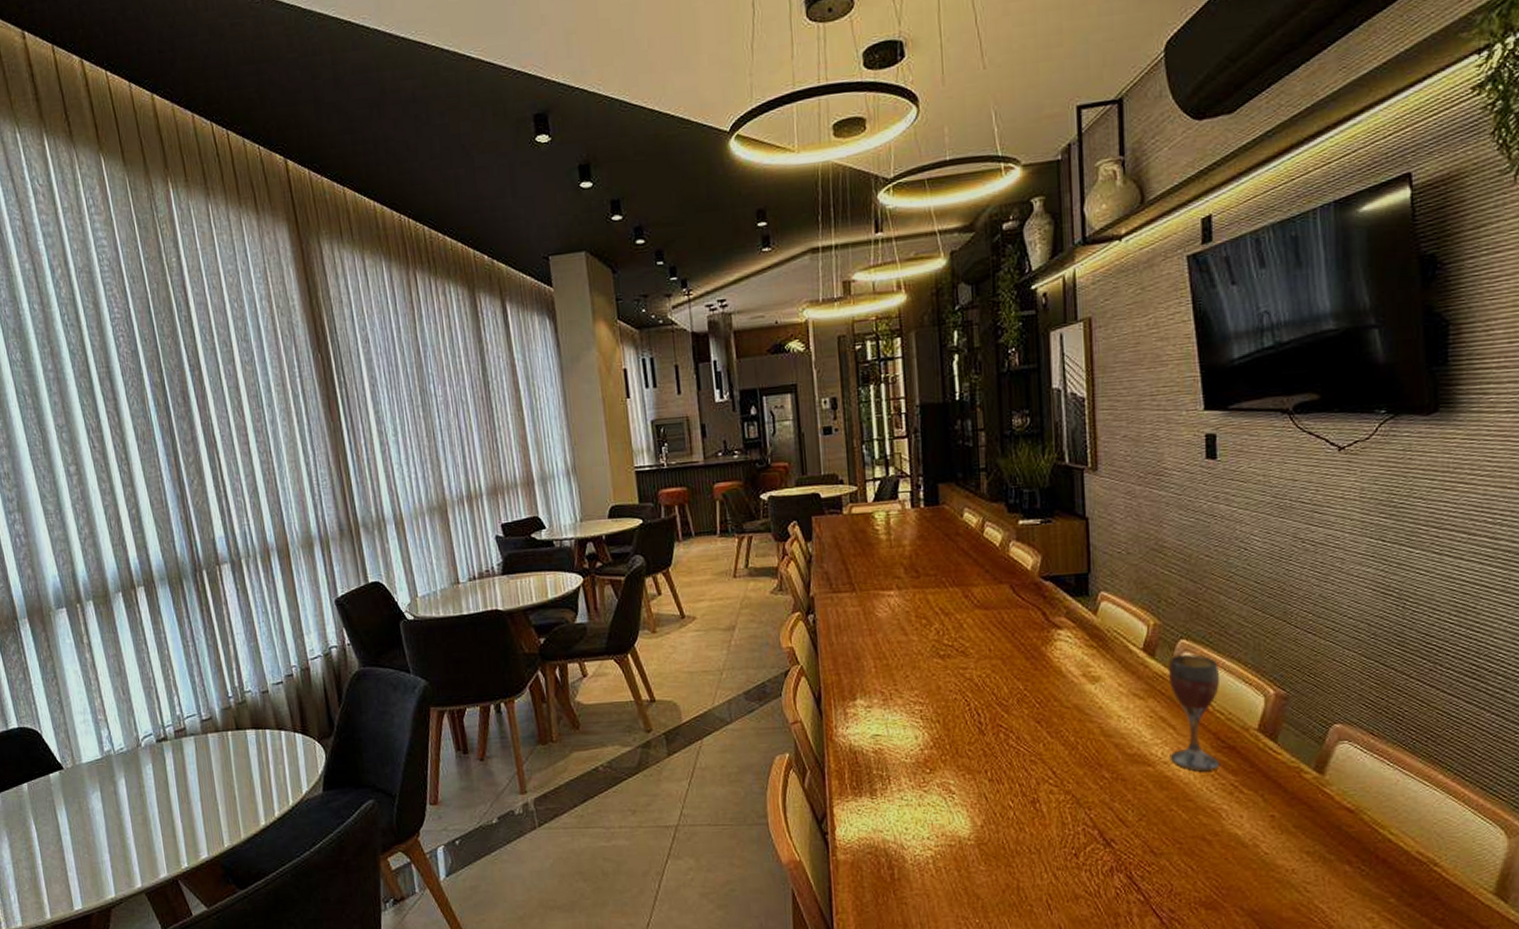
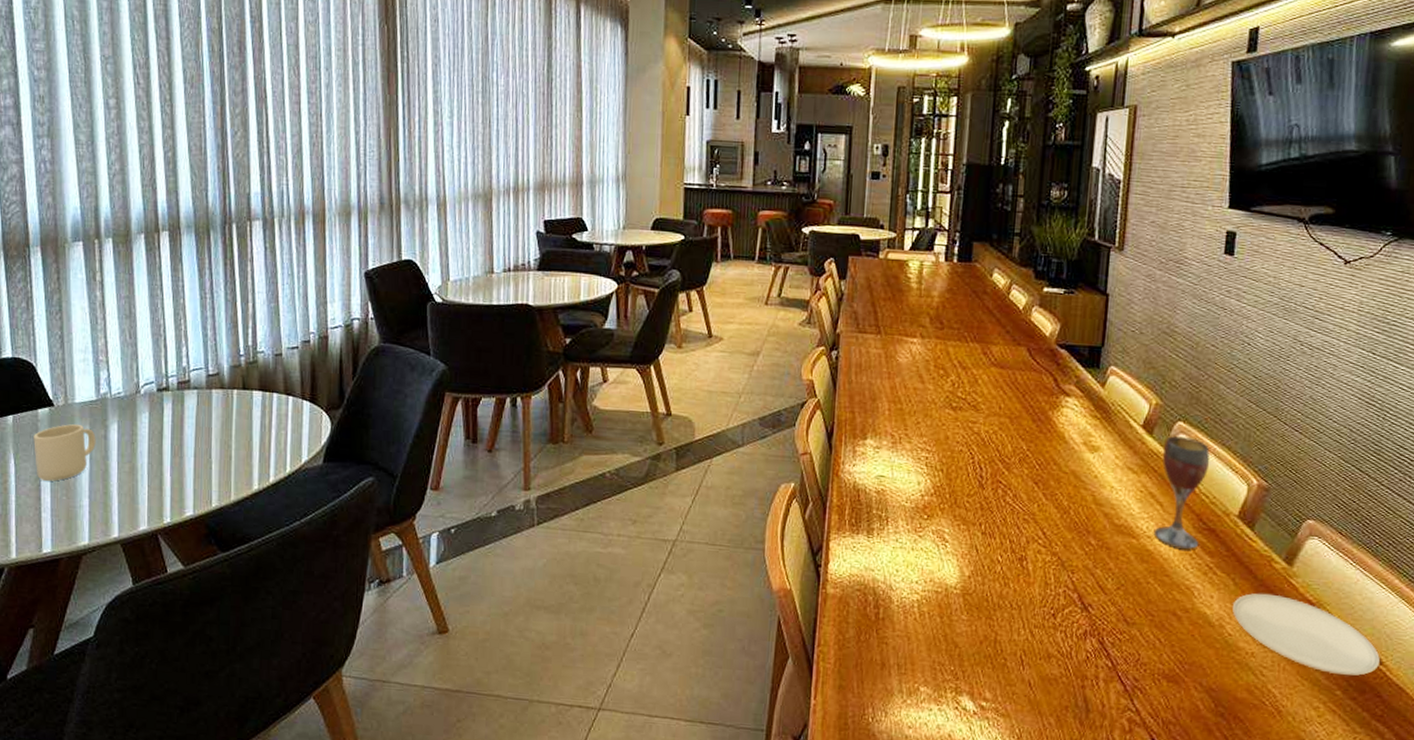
cup: none [49,784,108,841] -> present [33,424,96,481]
plate: none [1265,806,1433,882] -> present [1232,593,1380,677]

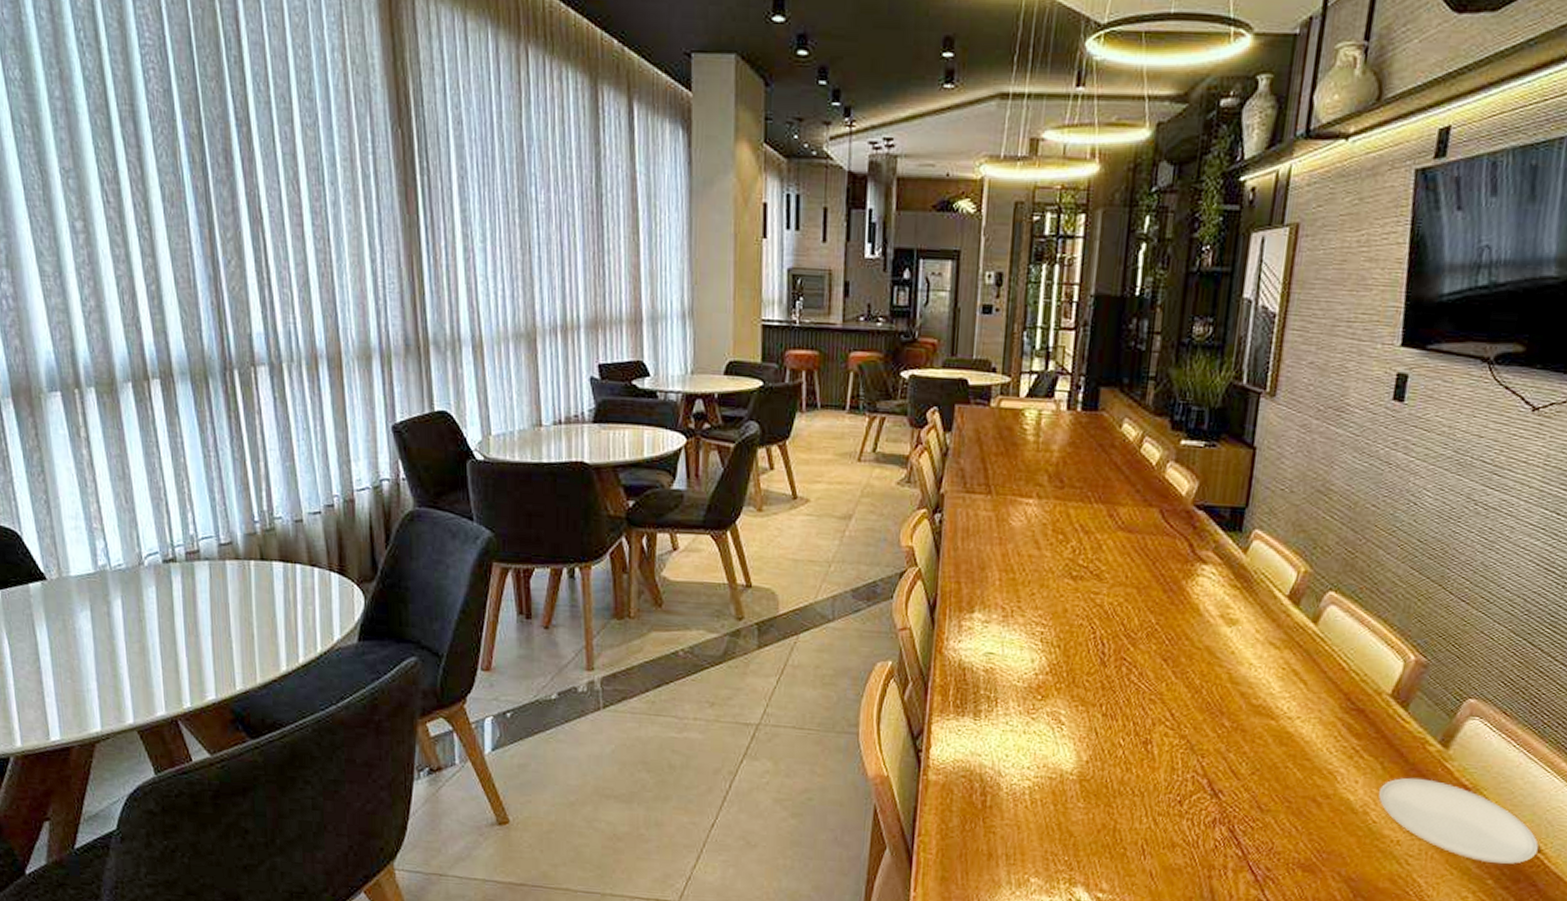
cup: present [33,424,96,481] -> none [27,600,99,663]
cup: present [1153,436,1210,549] -> none [1295,607,1363,731]

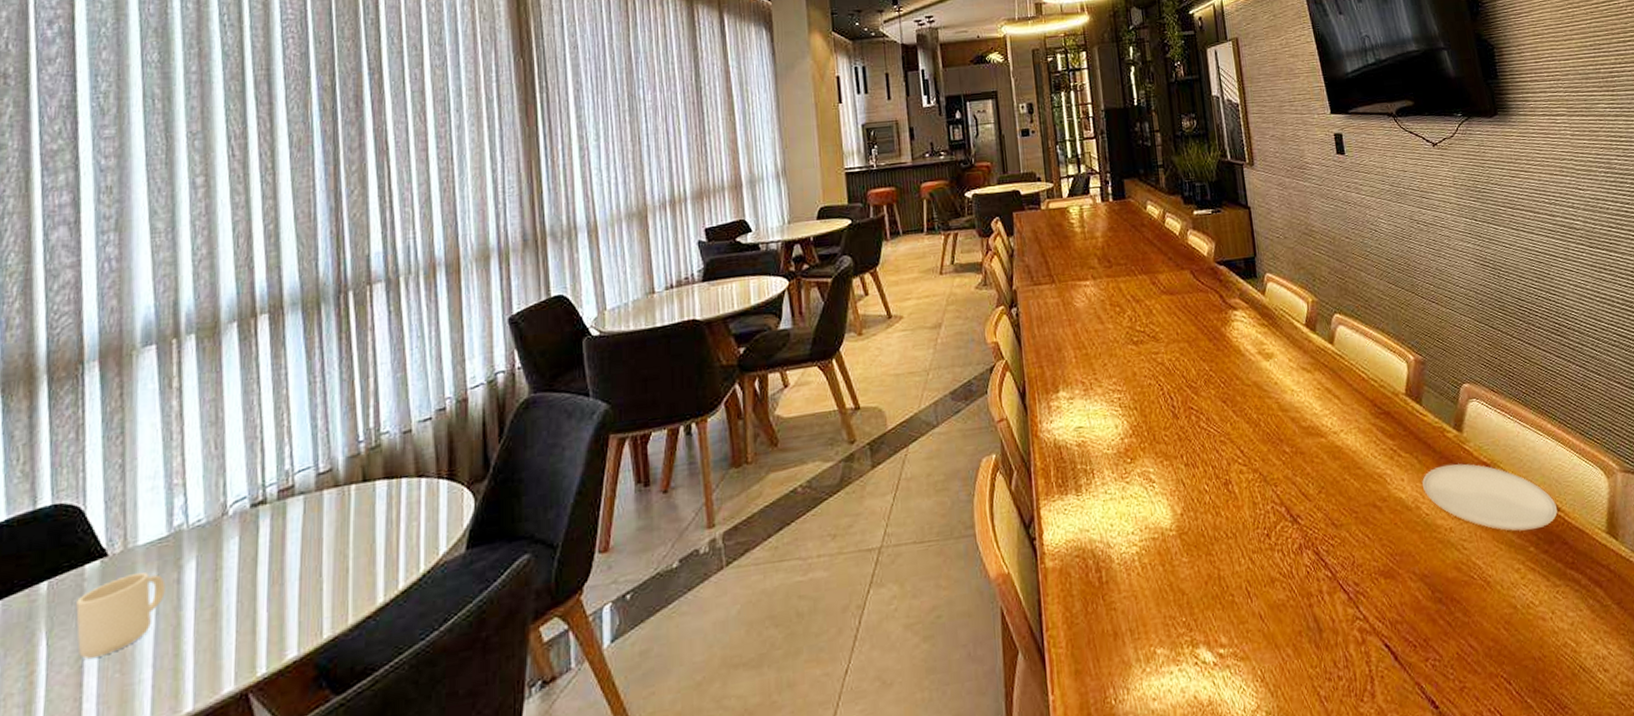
cup: none [27,600,99,663] -> present [76,572,166,659]

